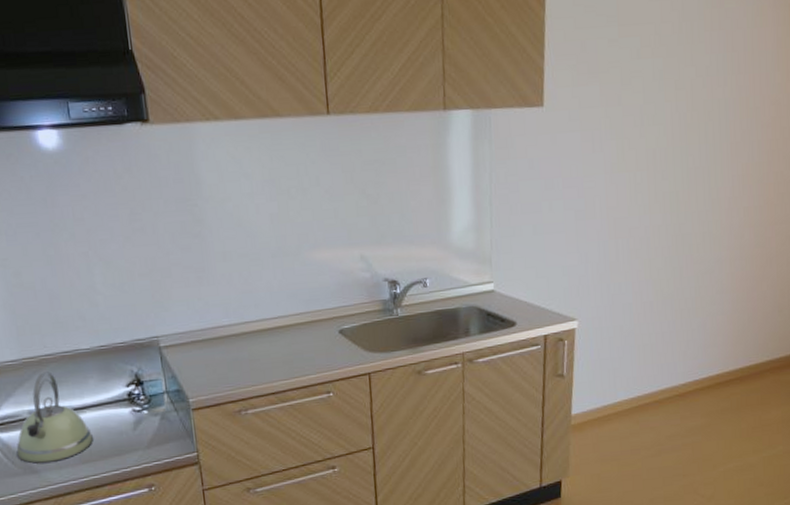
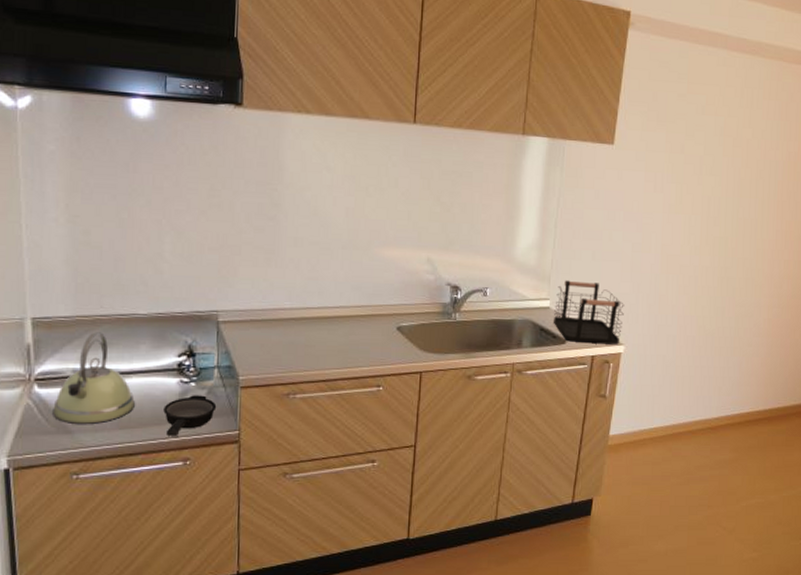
frying pan: none [121,421,172,465] -> present [163,395,217,436]
dish rack: none [499,258,574,324] -> present [554,280,624,345]

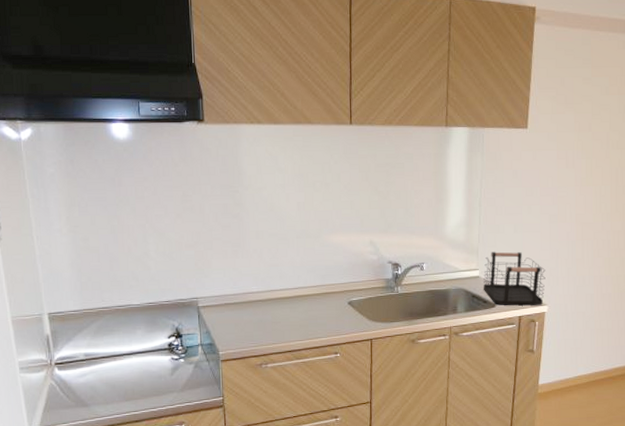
kettle: present [53,332,135,424] -> none [71,322,136,398]
frying pan: present [163,395,217,436] -> none [160,369,203,404]

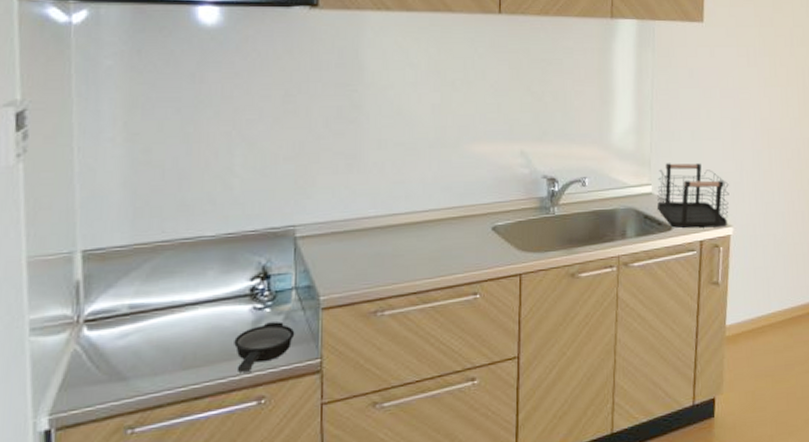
frying pan: none [160,369,203,404] -> present [234,321,295,372]

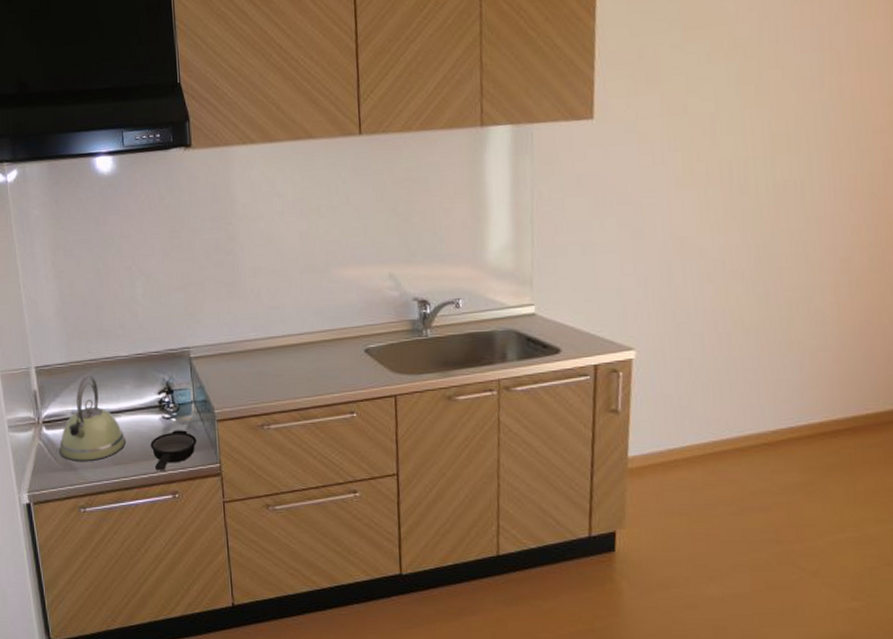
kettle: none [104,260,201,369] -> present [59,375,126,461]
dish rack: present [657,163,729,228] -> none [541,280,630,351]

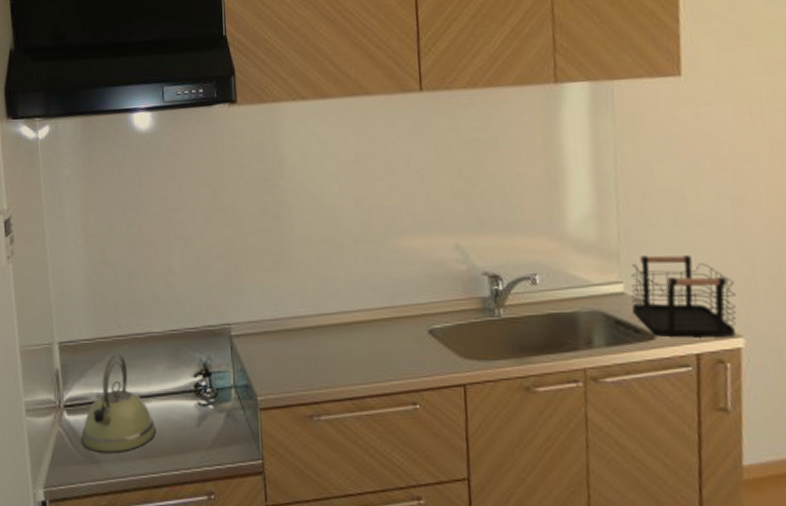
frying pan: present [150,430,197,470] -> none [184,419,237,466]
dish rack: none [541,280,630,351] -> present [631,255,737,338]

